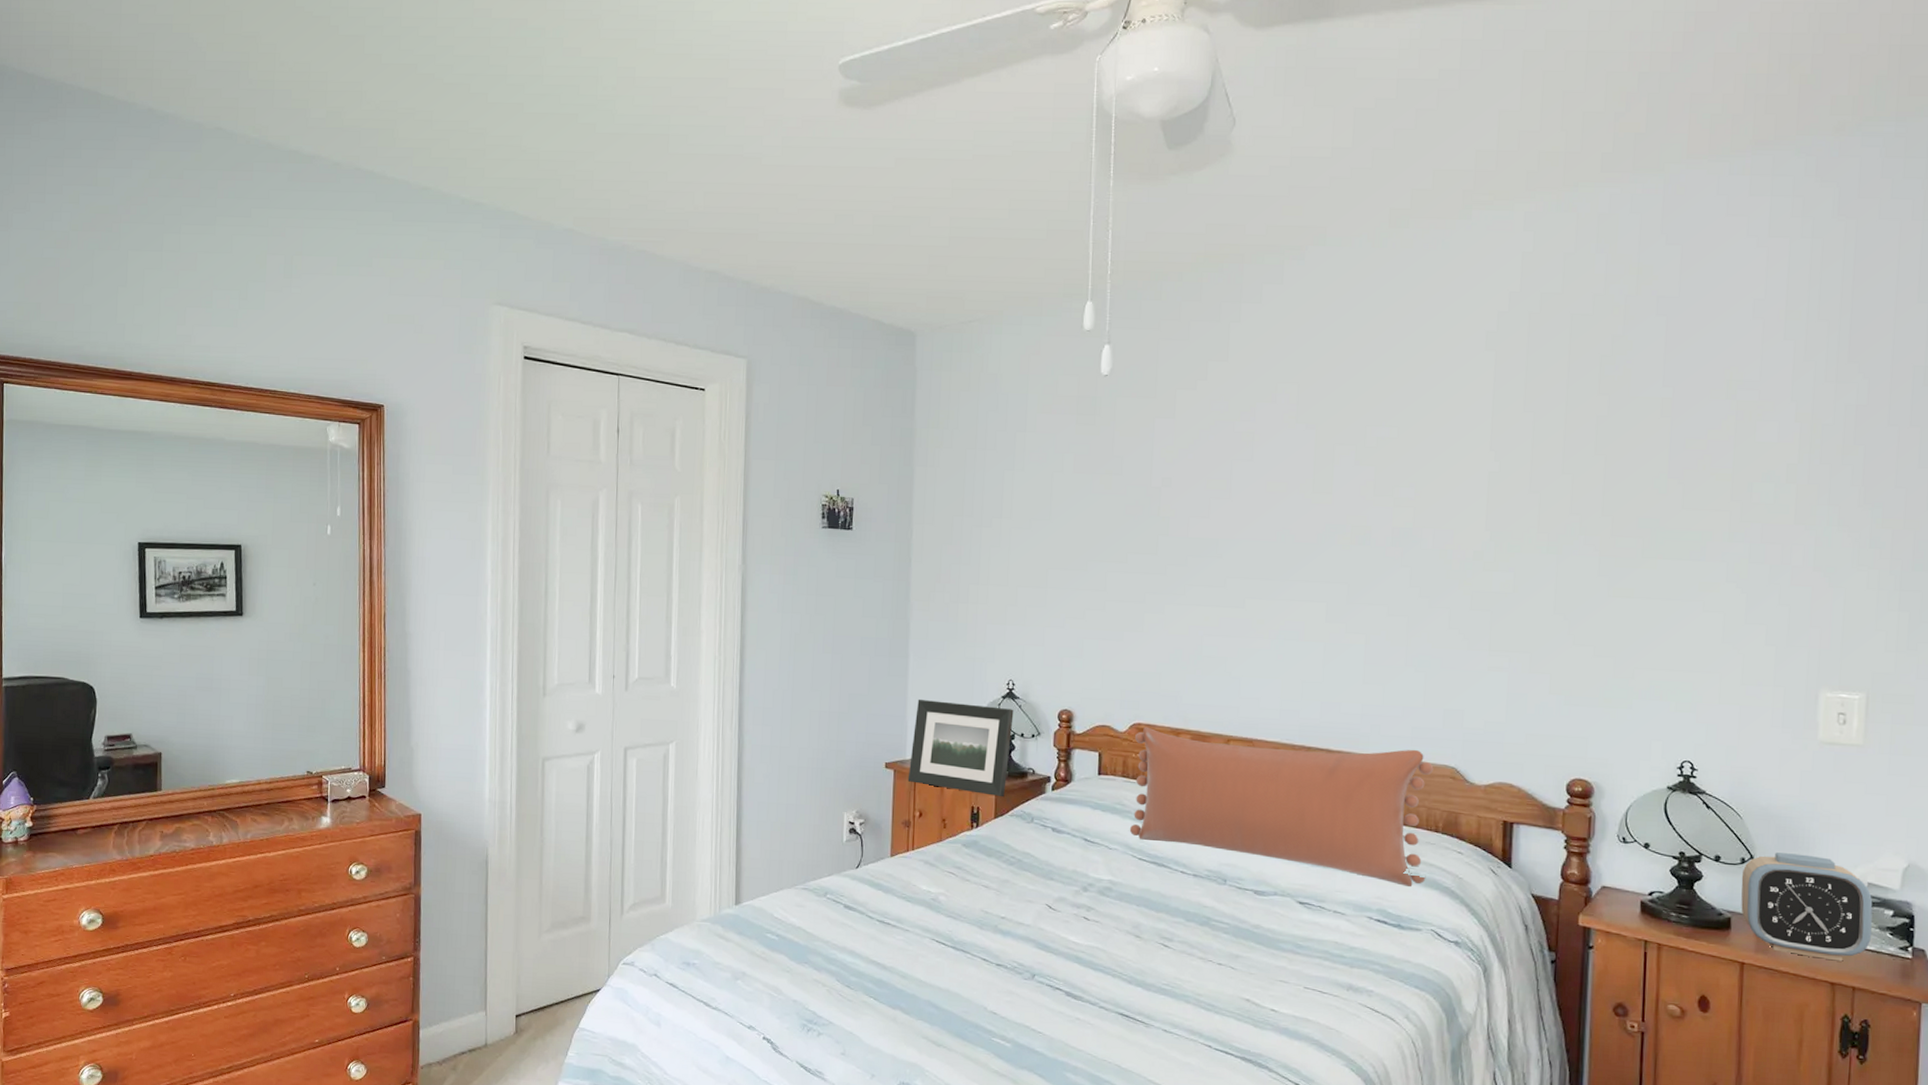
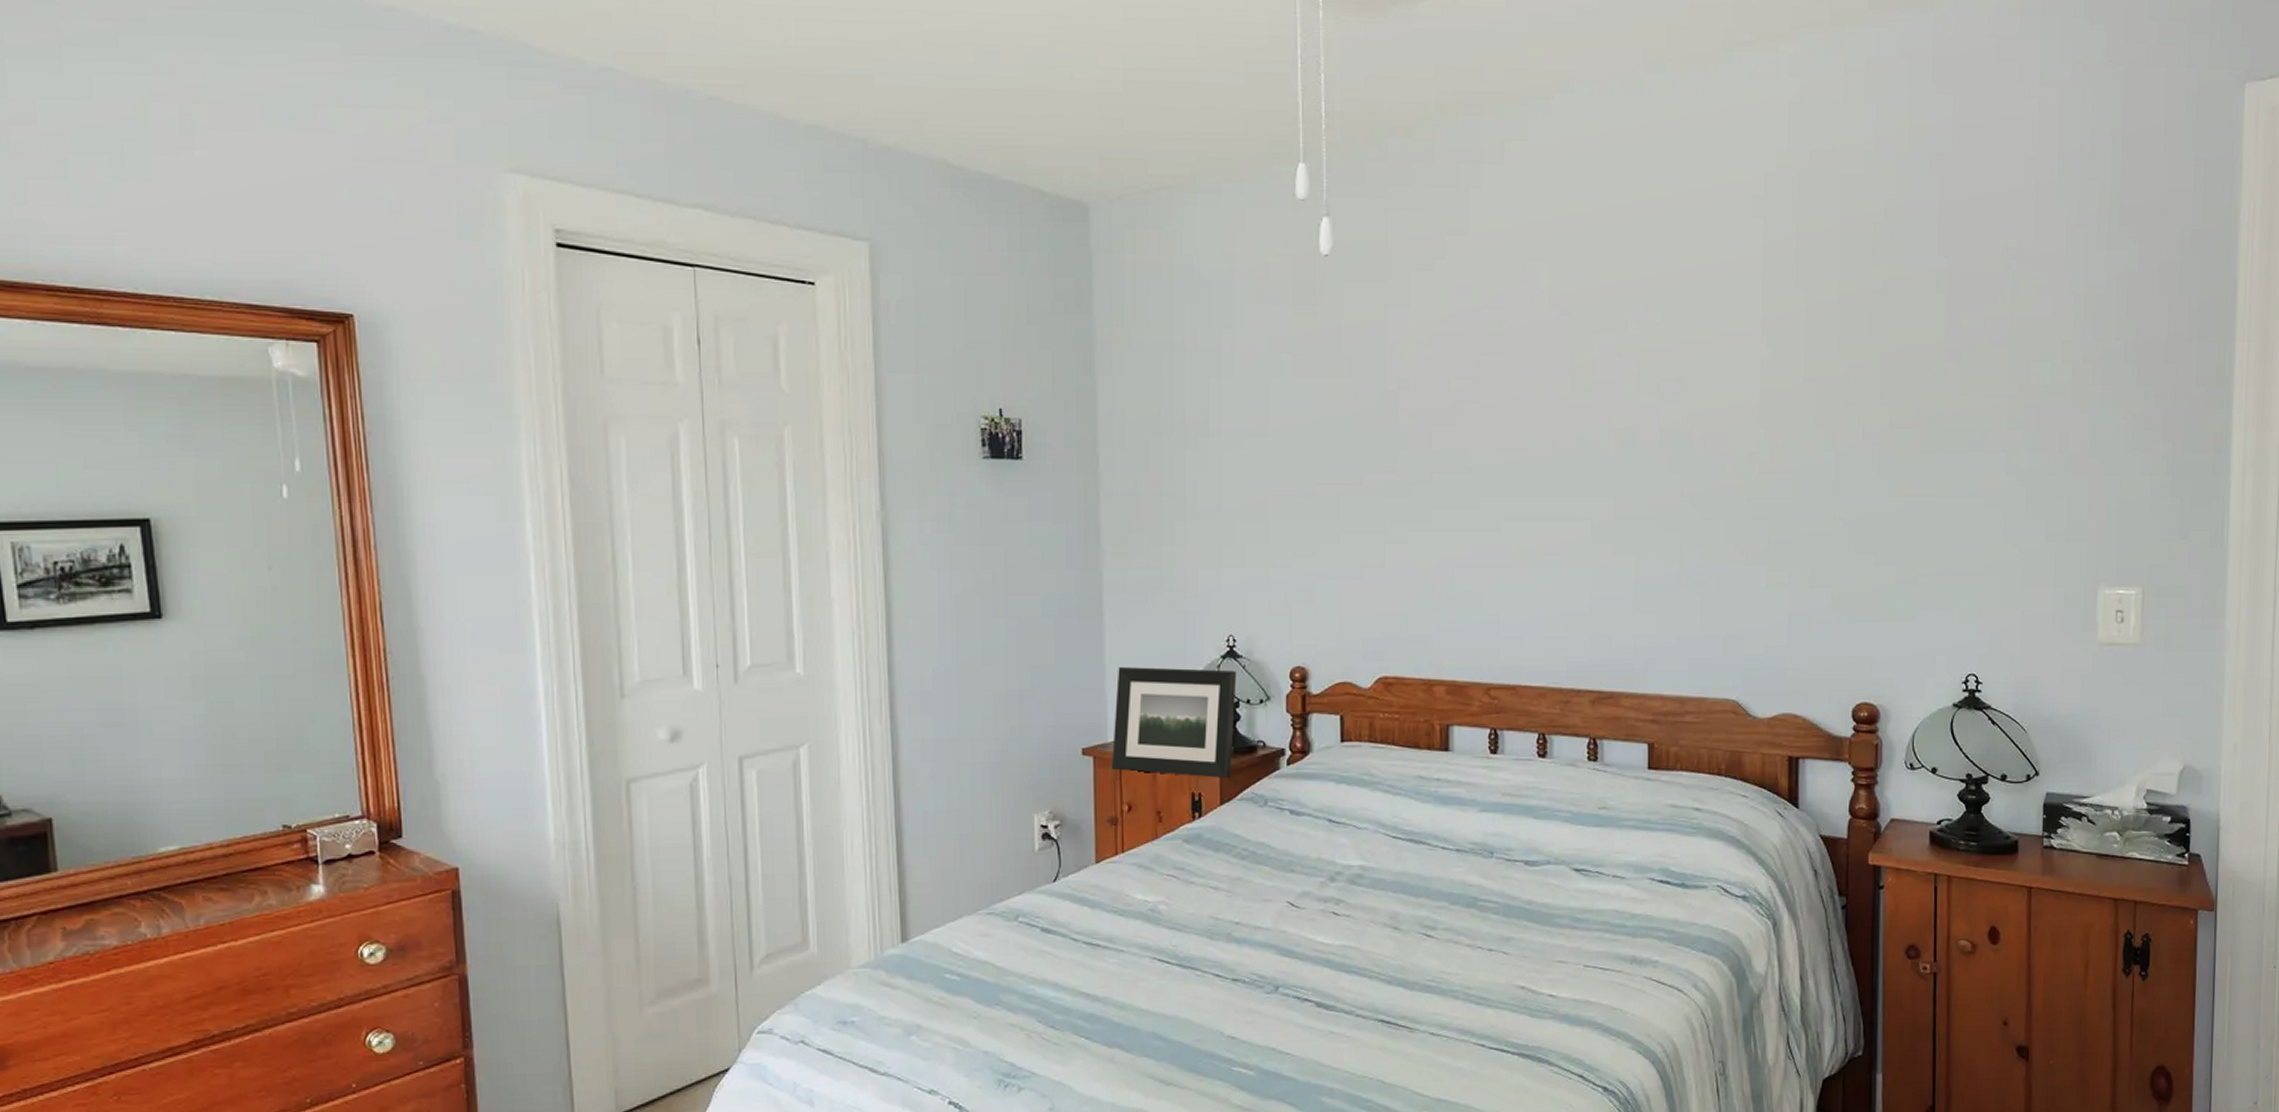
pillow: present [1129,727,1434,888] -> none [1380,680,1714,841]
alarm clock: present [1741,852,1873,961] -> none [2027,765,2152,875]

